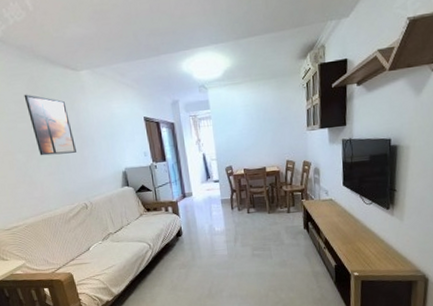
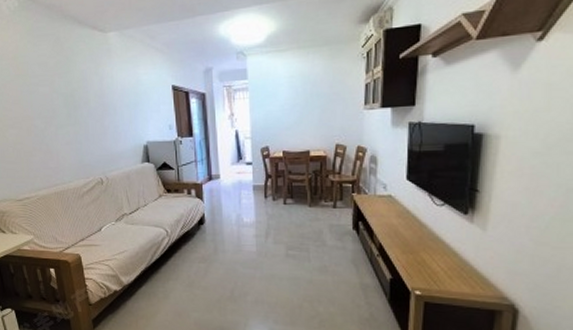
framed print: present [24,94,76,156] -> none [48,56,97,123]

